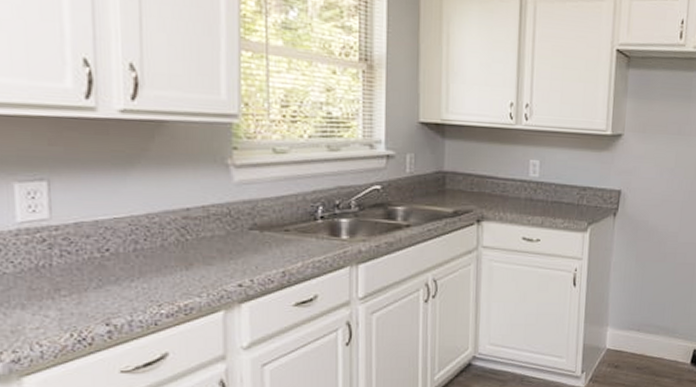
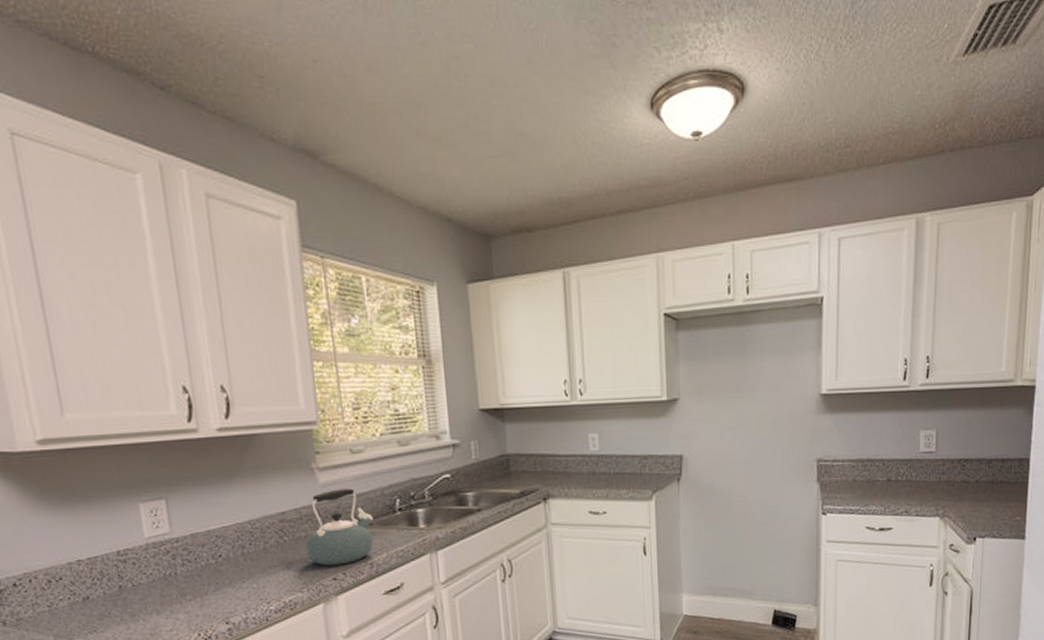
kettle: none [211,189,291,271] -> present [305,488,373,566]

